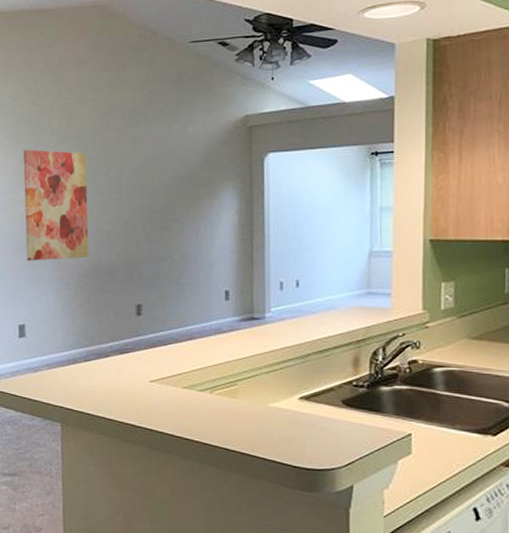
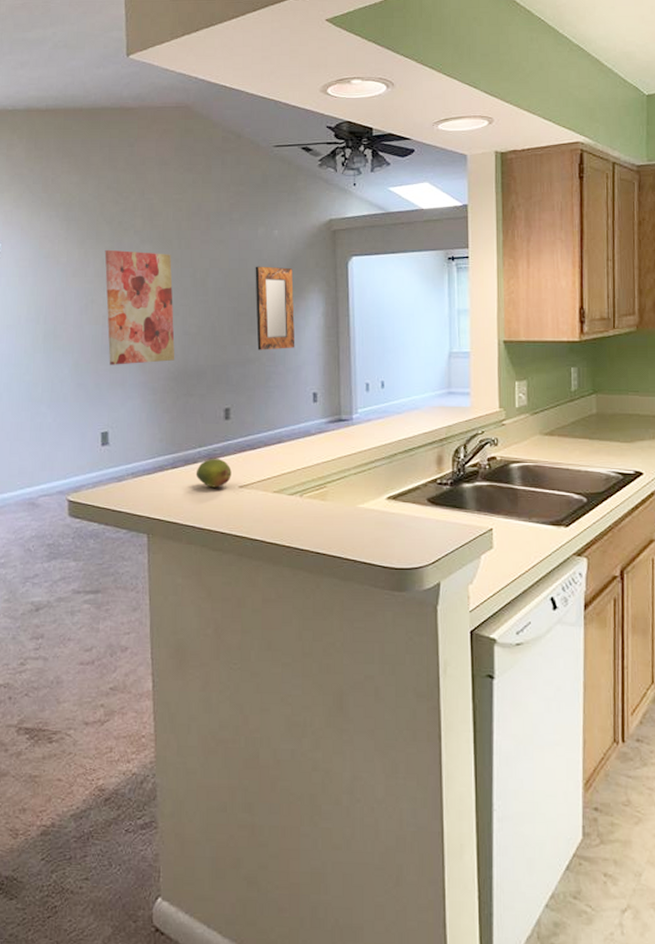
fruit: none [107,352,143,382] -> present [195,458,232,488]
home mirror: none [168,164,208,248] -> present [255,266,295,350]

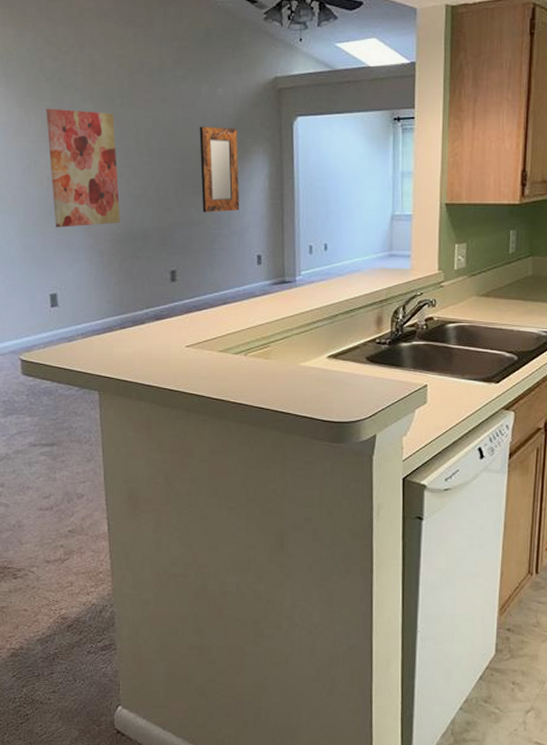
fruit: present [195,458,232,488] -> none [143,318,178,347]

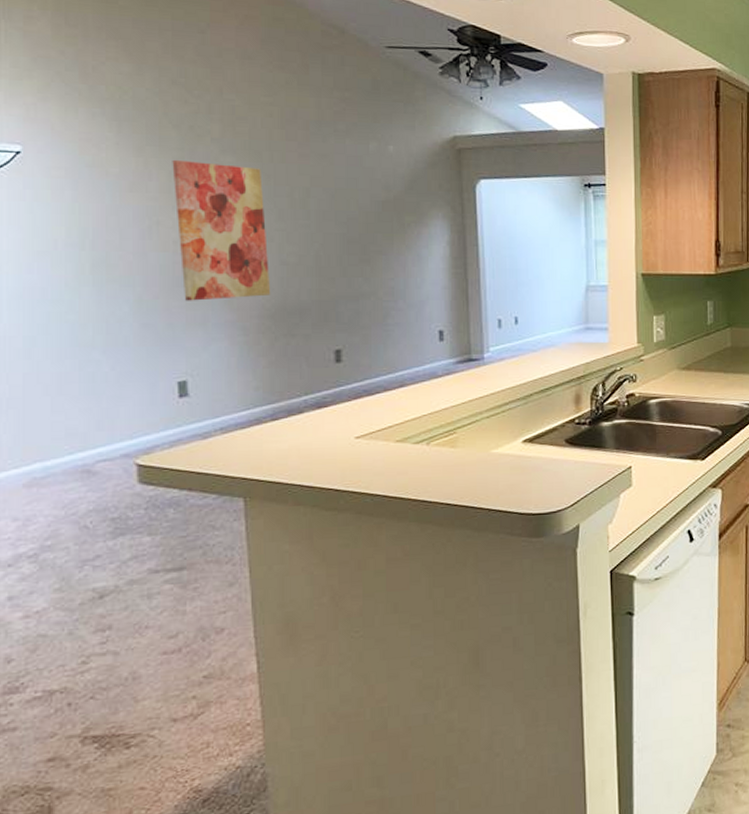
home mirror: present [199,126,240,213] -> none [367,186,417,283]

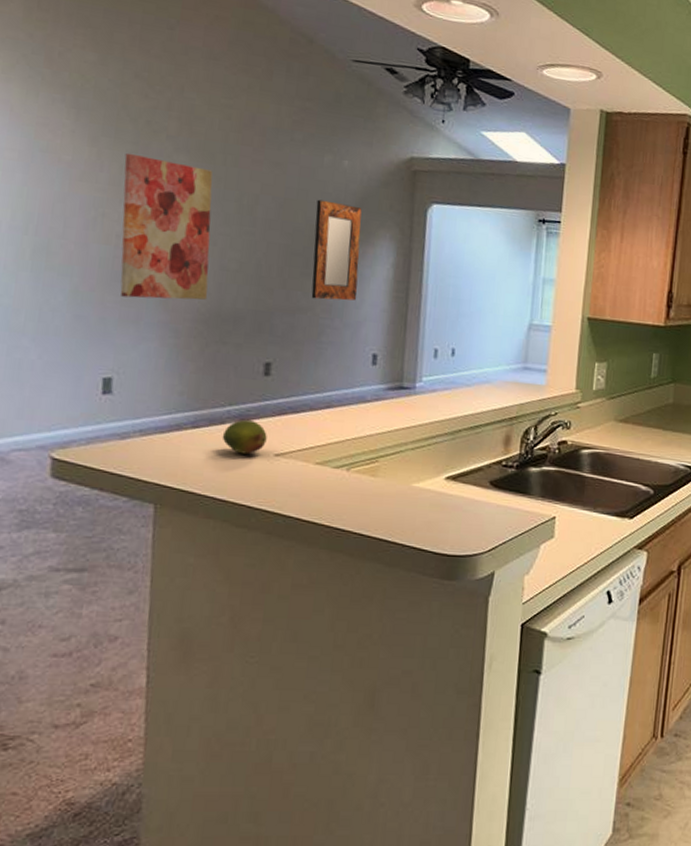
fruit: none [302,406,346,440] -> present [222,419,267,455]
home mirror: none [367,186,417,283] -> present [311,199,362,301]

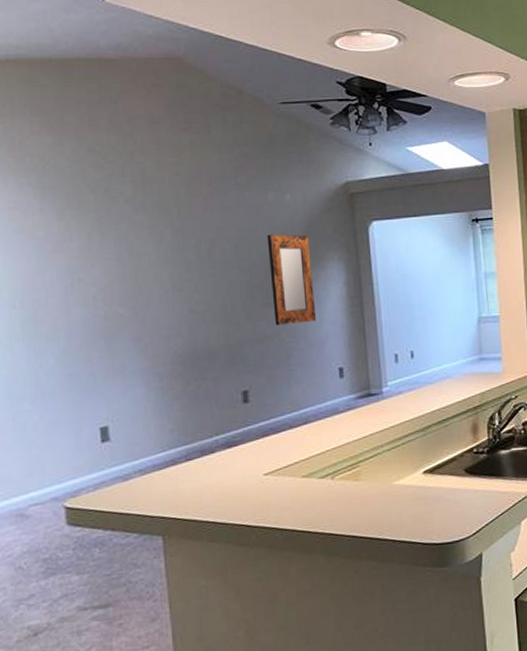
wall art: present [120,152,213,300] -> none [90,220,182,351]
fruit: present [222,419,267,455] -> none [214,445,255,478]

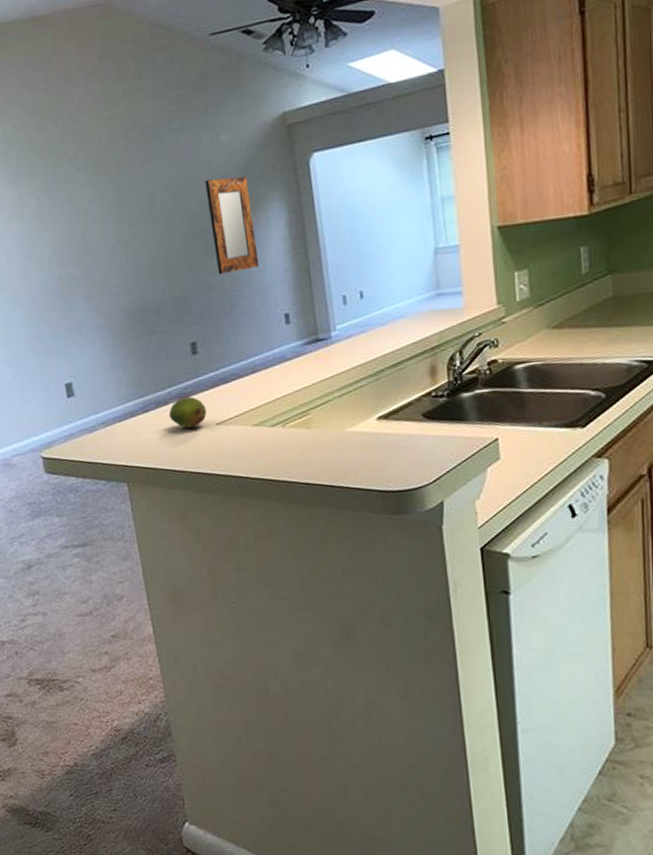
fruit: none [214,445,255,478] -> present [168,396,207,428]

